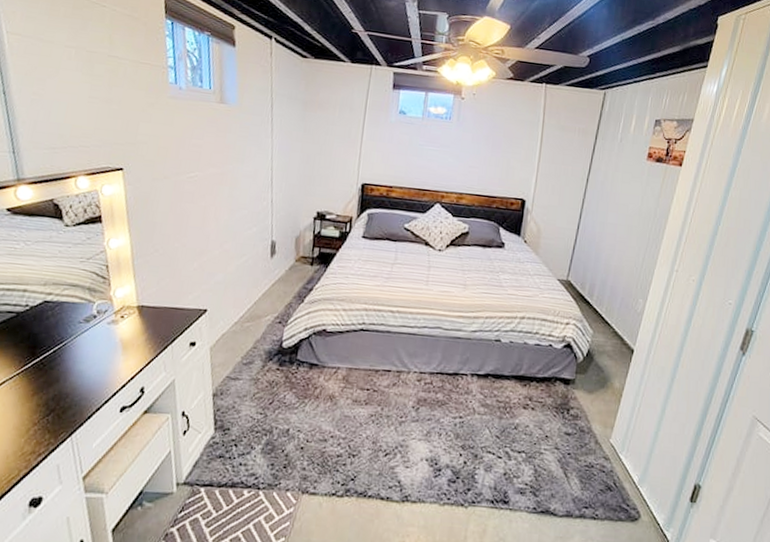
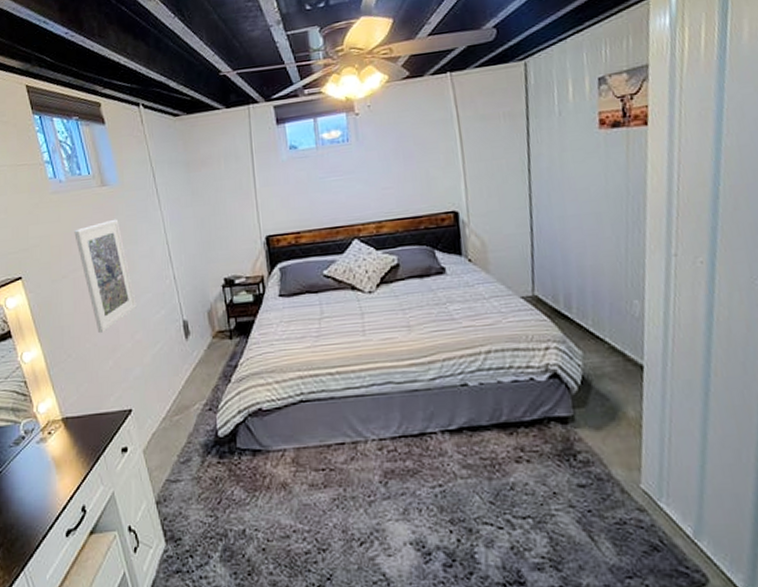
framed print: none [184,136,232,237] -> present [74,219,137,334]

